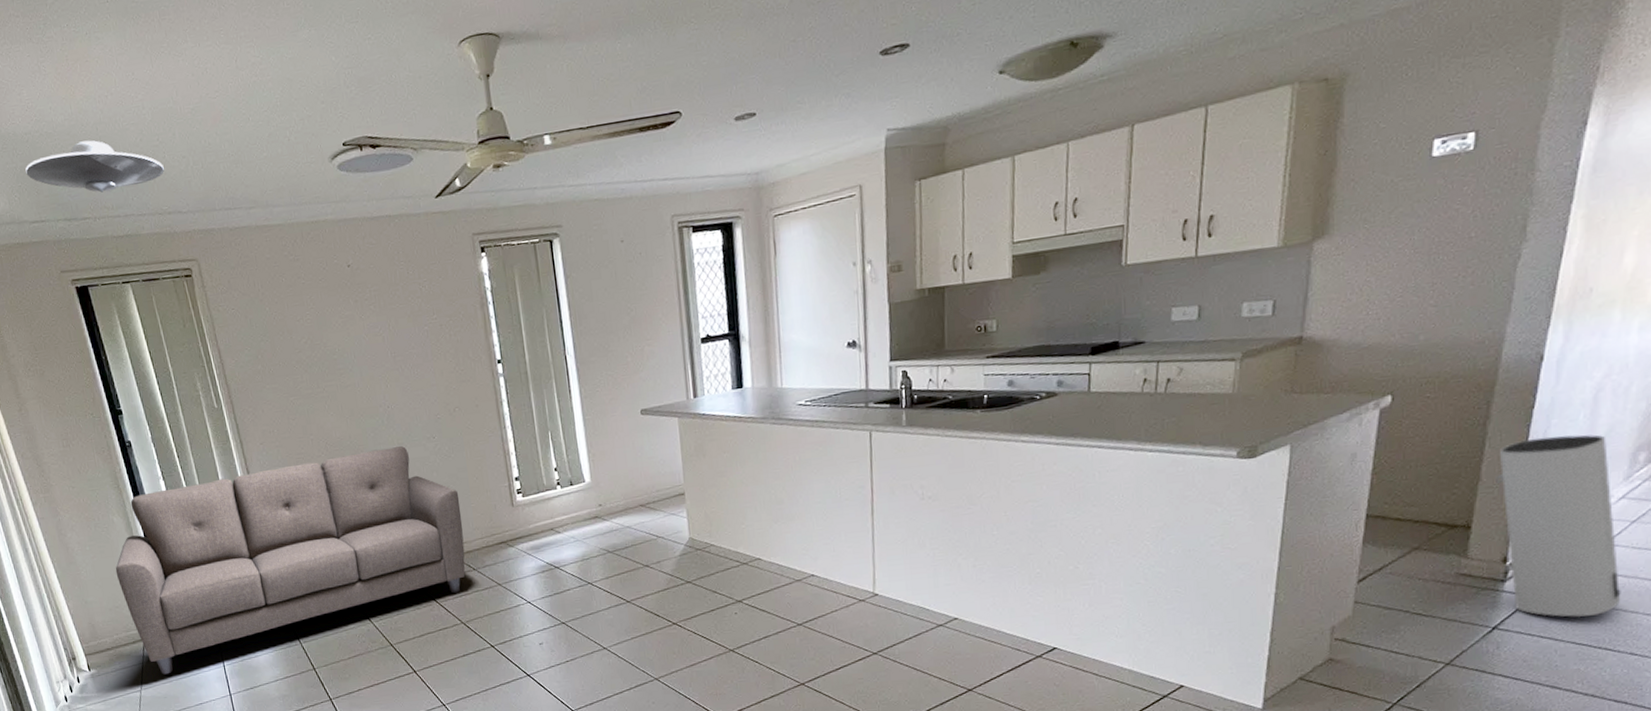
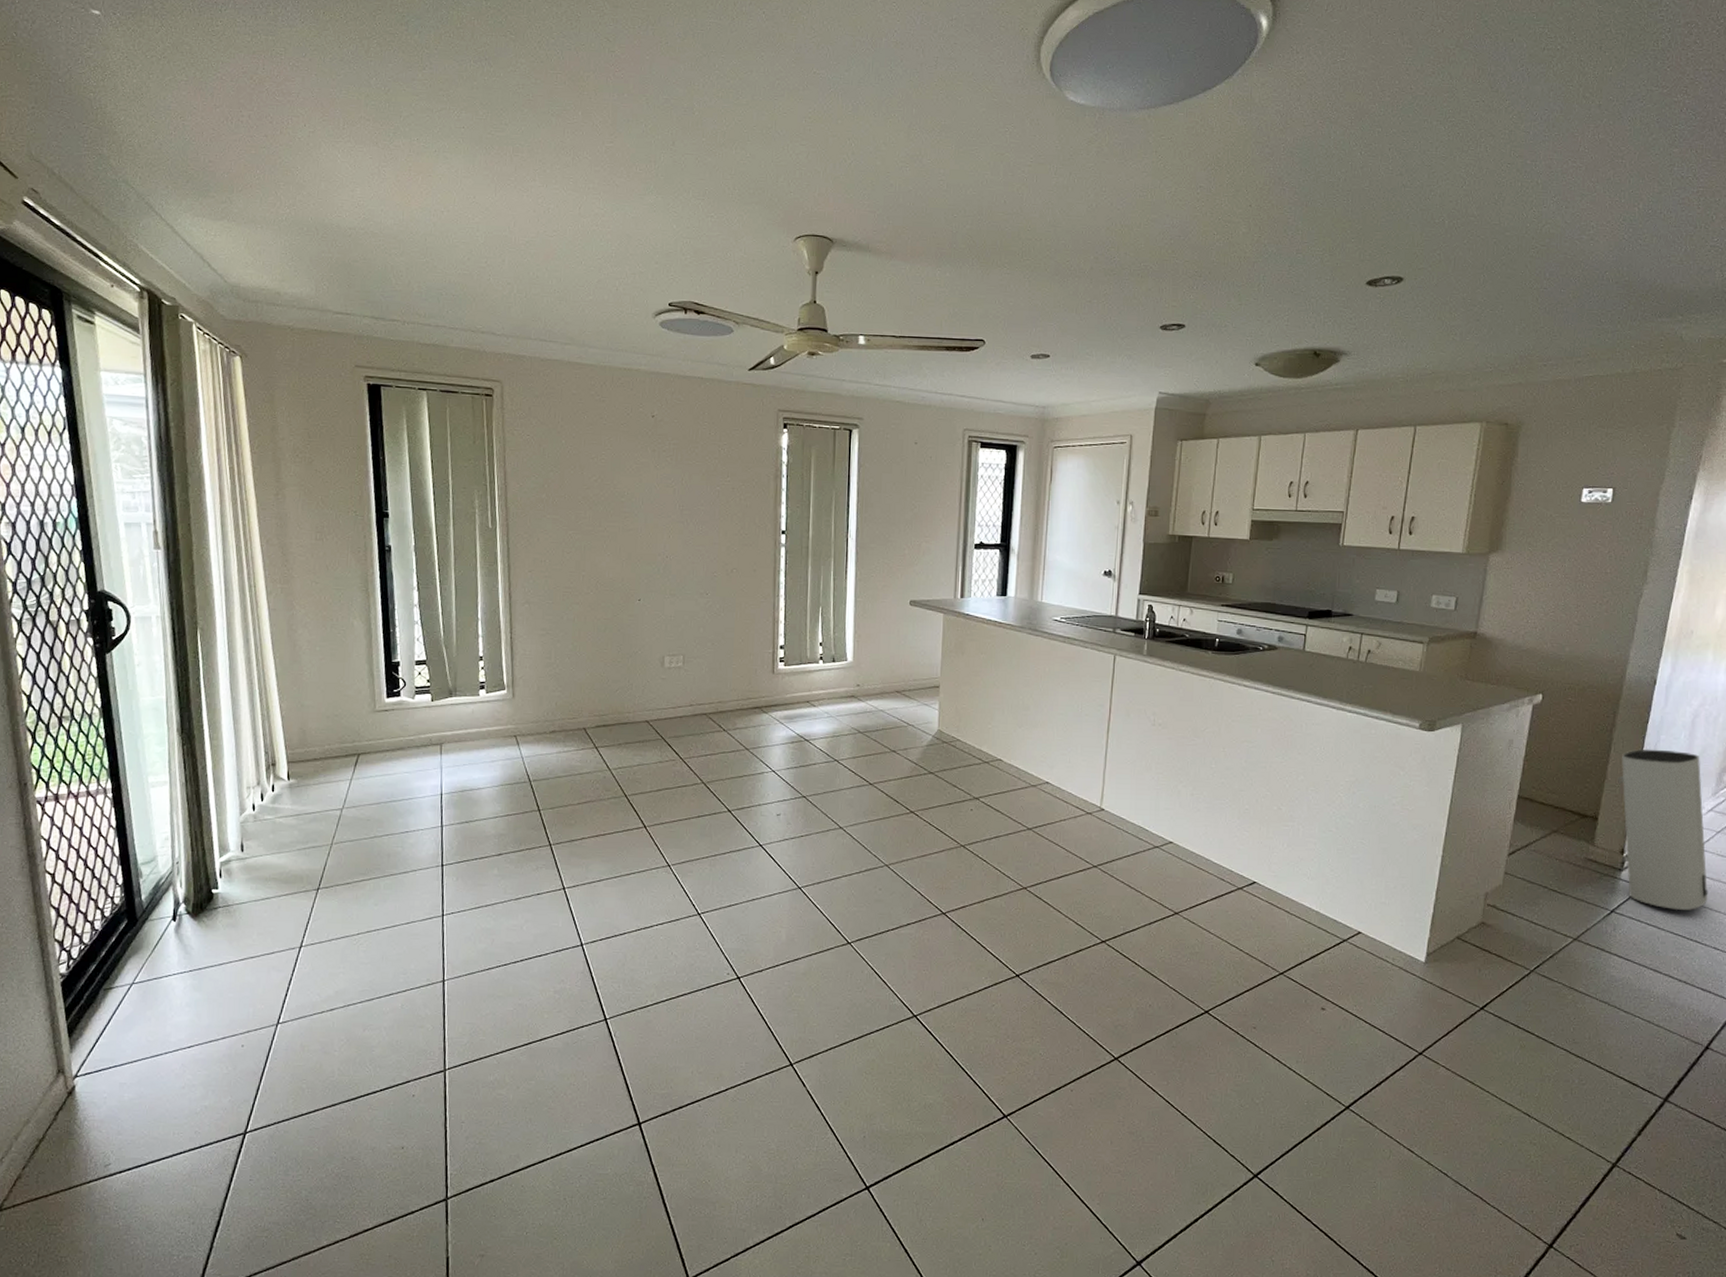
ceiling light: present [25,140,164,193] -> none [341,247,486,300]
sofa: present [115,445,466,675] -> none [343,596,722,795]

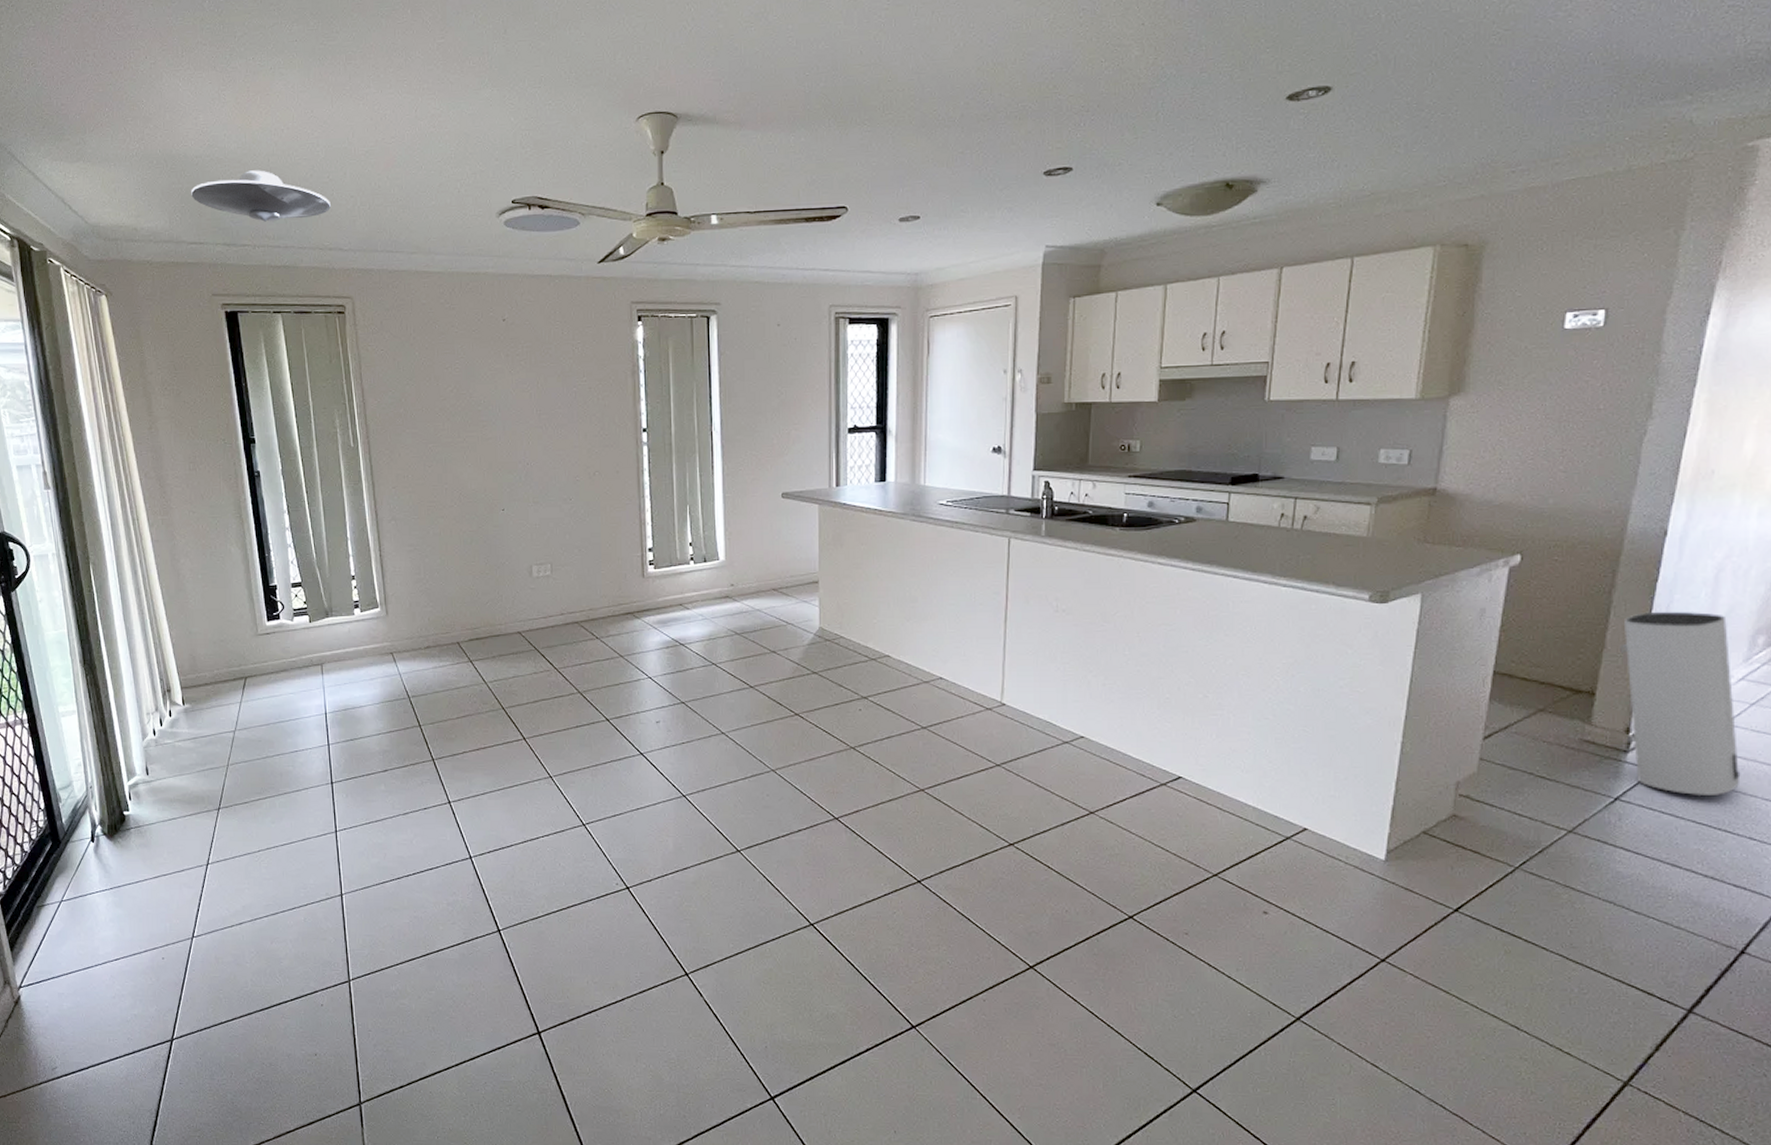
ceiling light: none [341,247,486,300] -> present [191,170,331,222]

